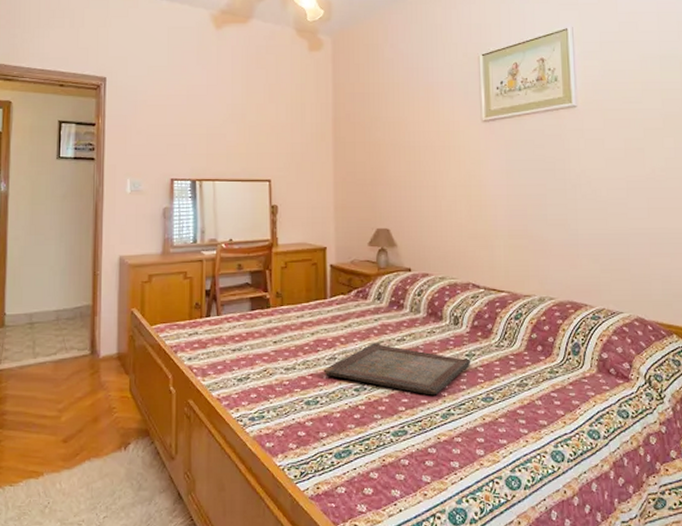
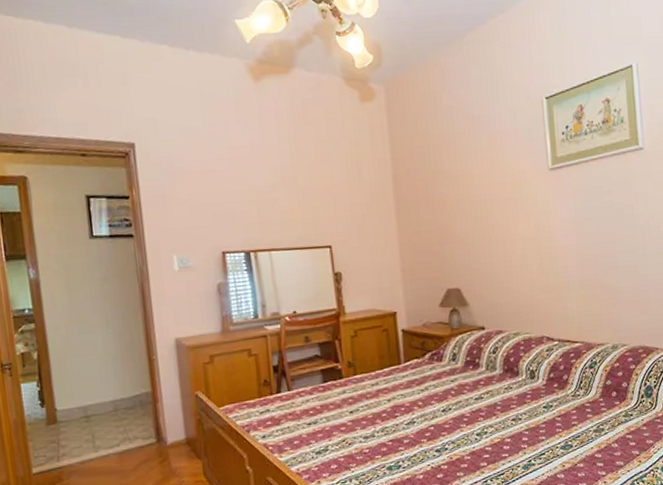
serving tray: present [323,343,471,396] -> none [403,403,549,449]

